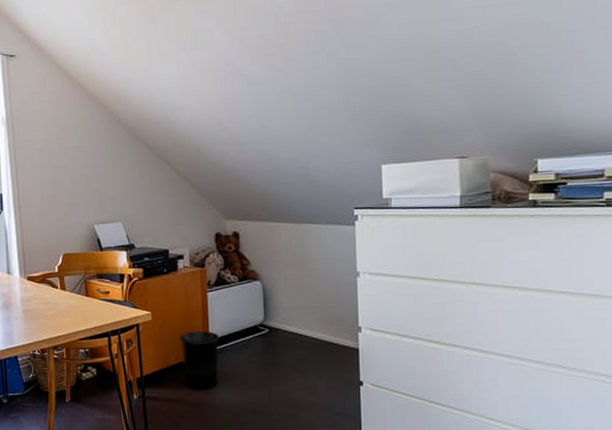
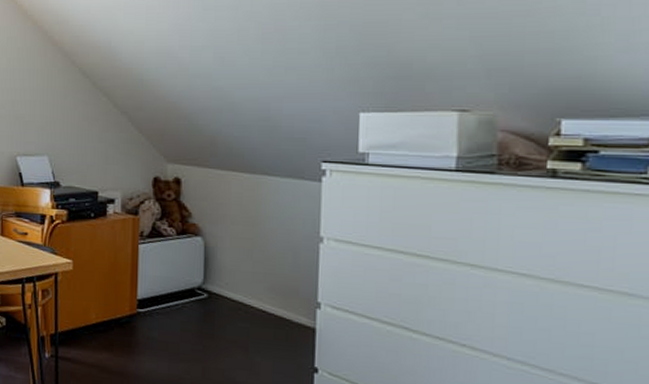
waste bin: present [180,331,220,389] -> none [103,287,149,356]

